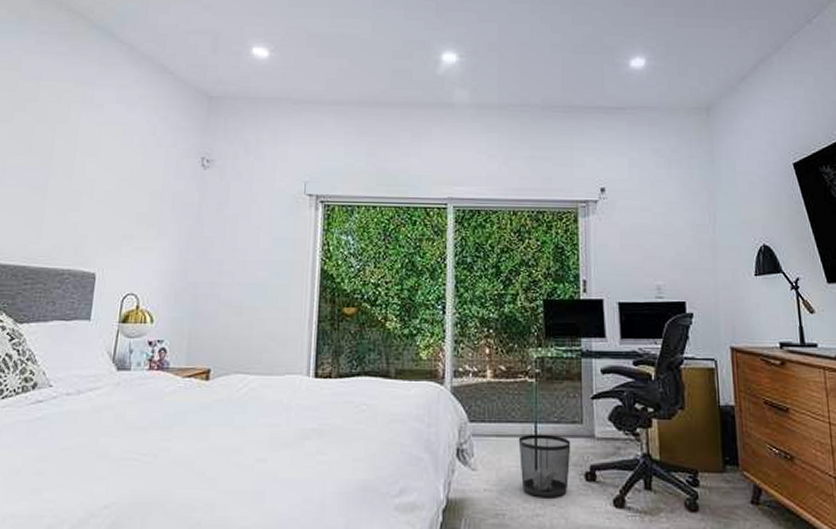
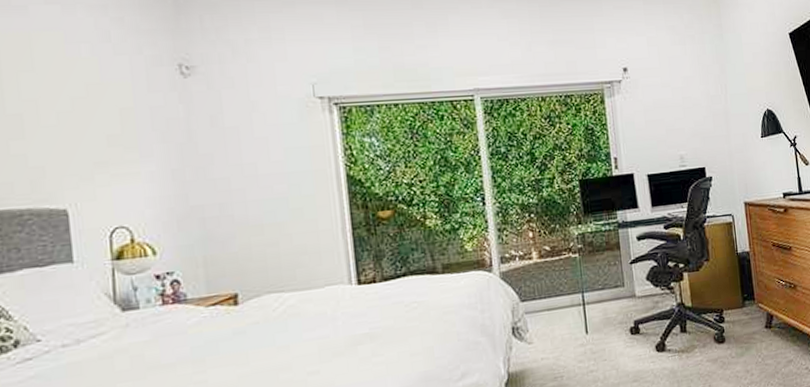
waste bin: present [518,433,571,498] -> none [568,300,617,356]

